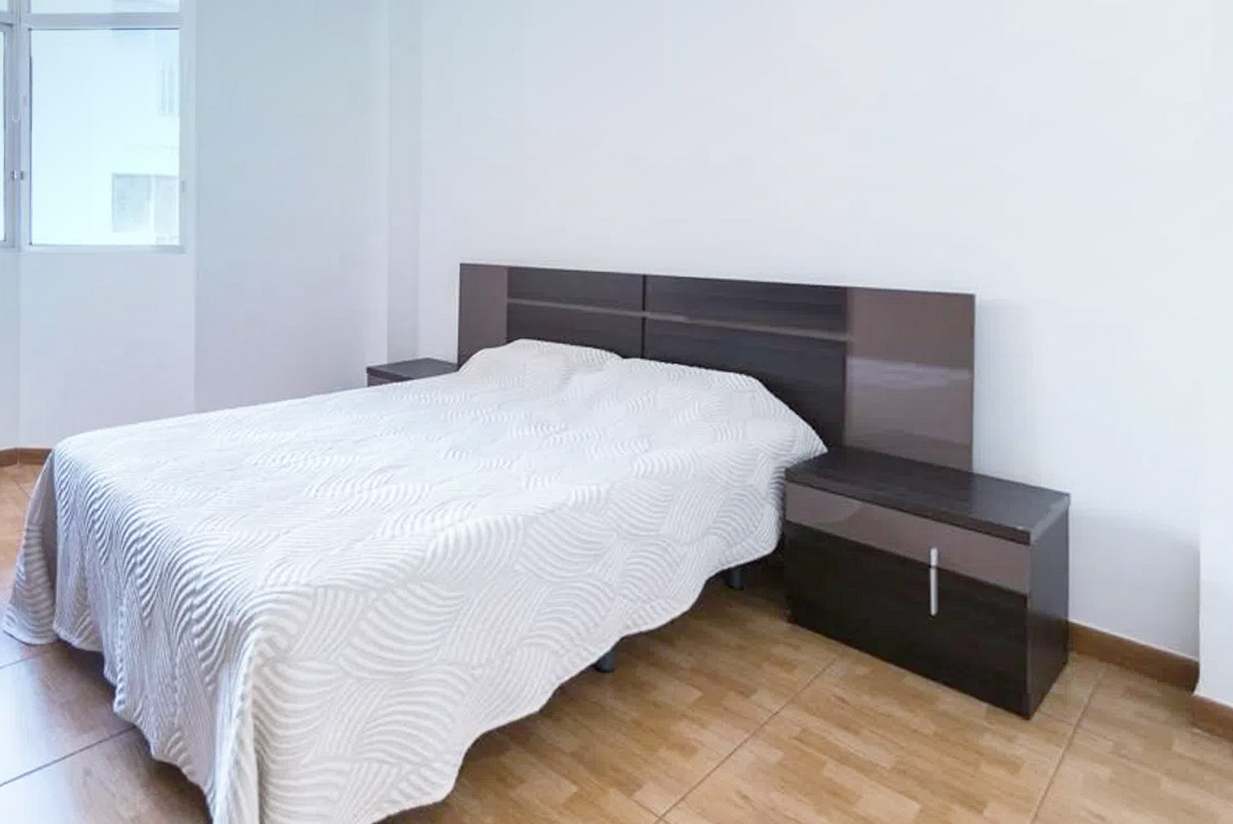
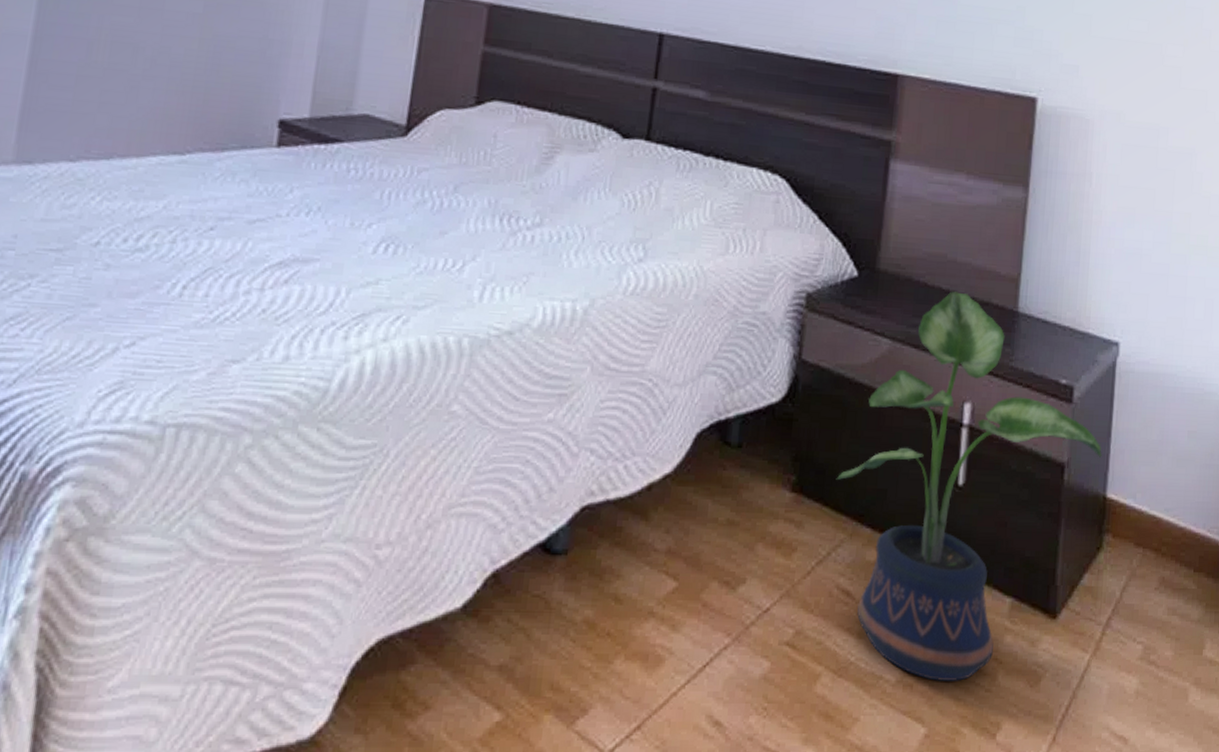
potted plant: none [824,459,1061,769] -> present [836,291,1102,681]

